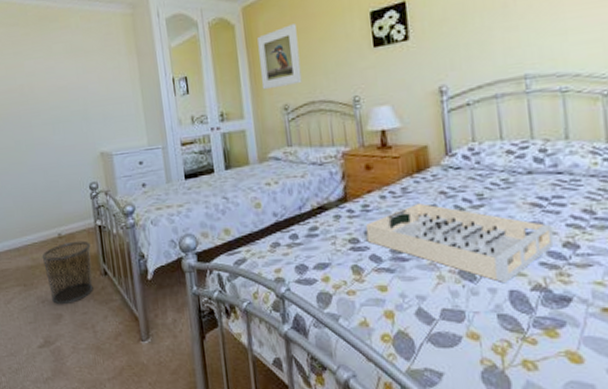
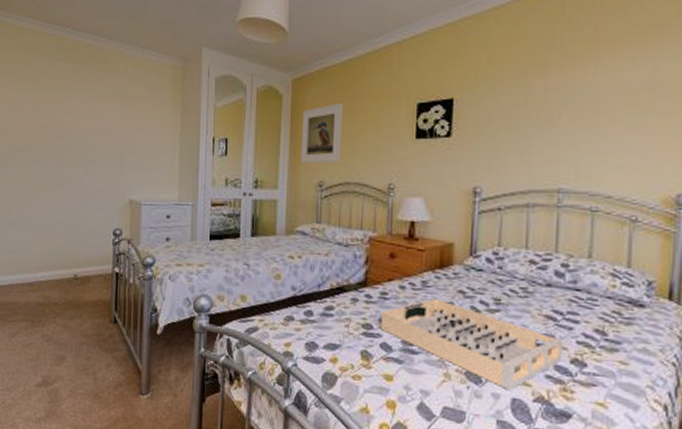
waste bin: present [42,240,93,305] -> none [54,284,105,347]

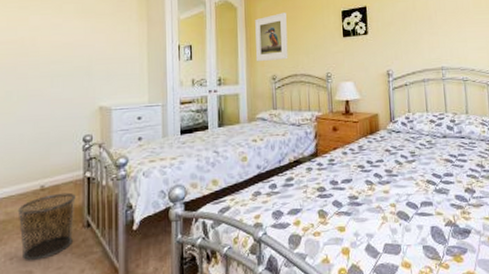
waste bin: none [54,284,105,347] -> present [17,192,76,261]
tray: present [380,298,563,391] -> none [330,158,460,221]

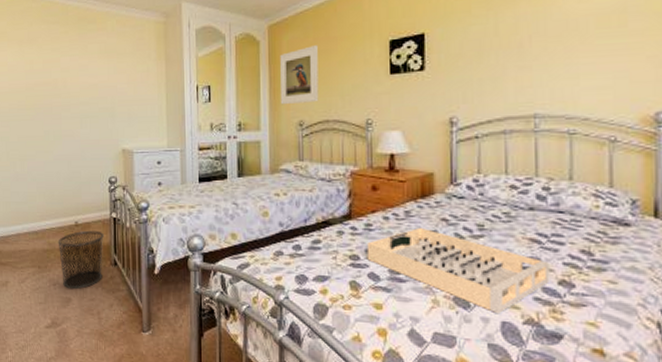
tray: none [330,158,460,221] -> present [366,227,550,315]

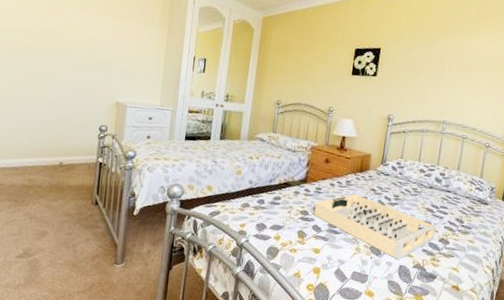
waste bin: present [58,230,104,290] -> none [39,171,88,224]
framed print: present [280,45,319,105] -> none [264,41,301,88]

